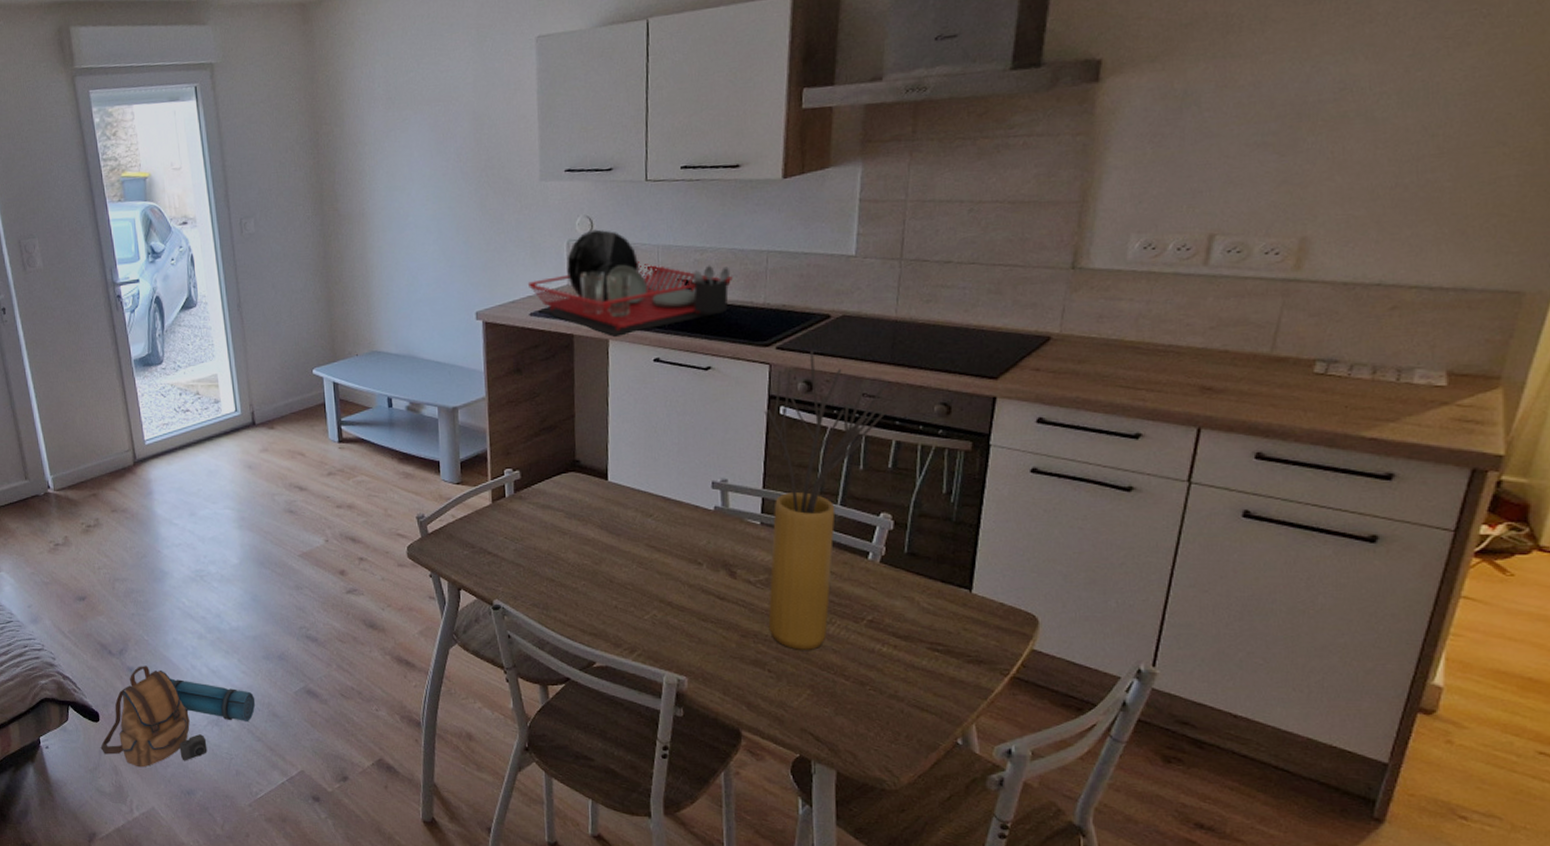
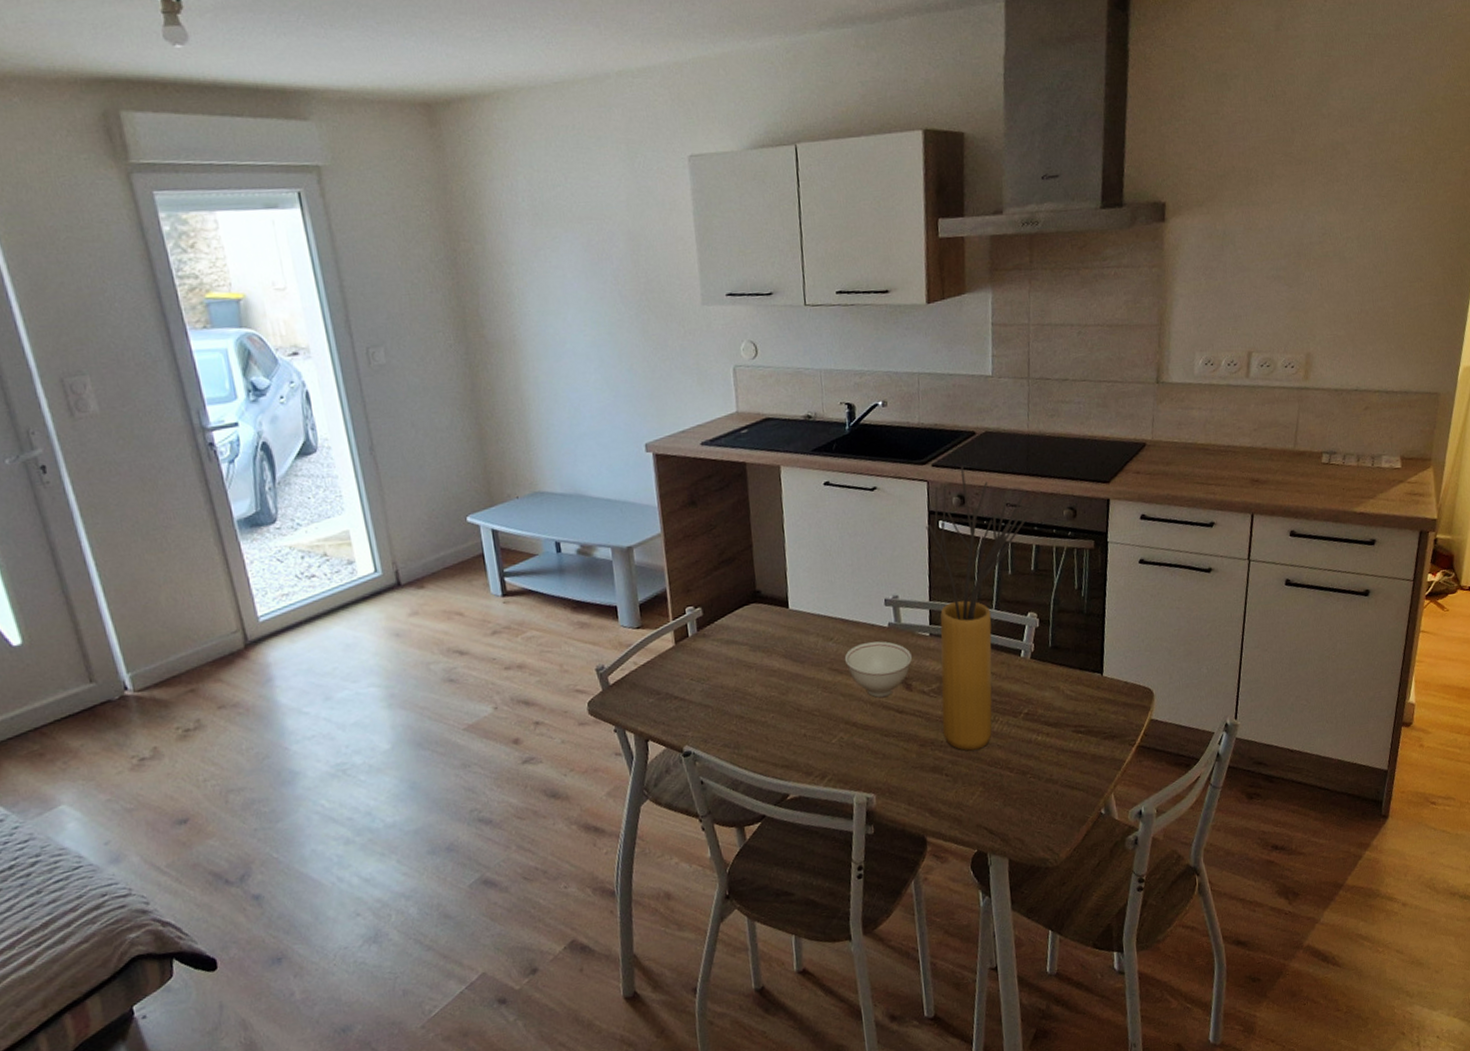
backpack: present [100,666,256,768] -> none [220,889,422,1015]
dish rack: present [527,229,733,336] -> none [696,354,890,462]
bowl: none [663,523,740,580] -> present [844,641,913,698]

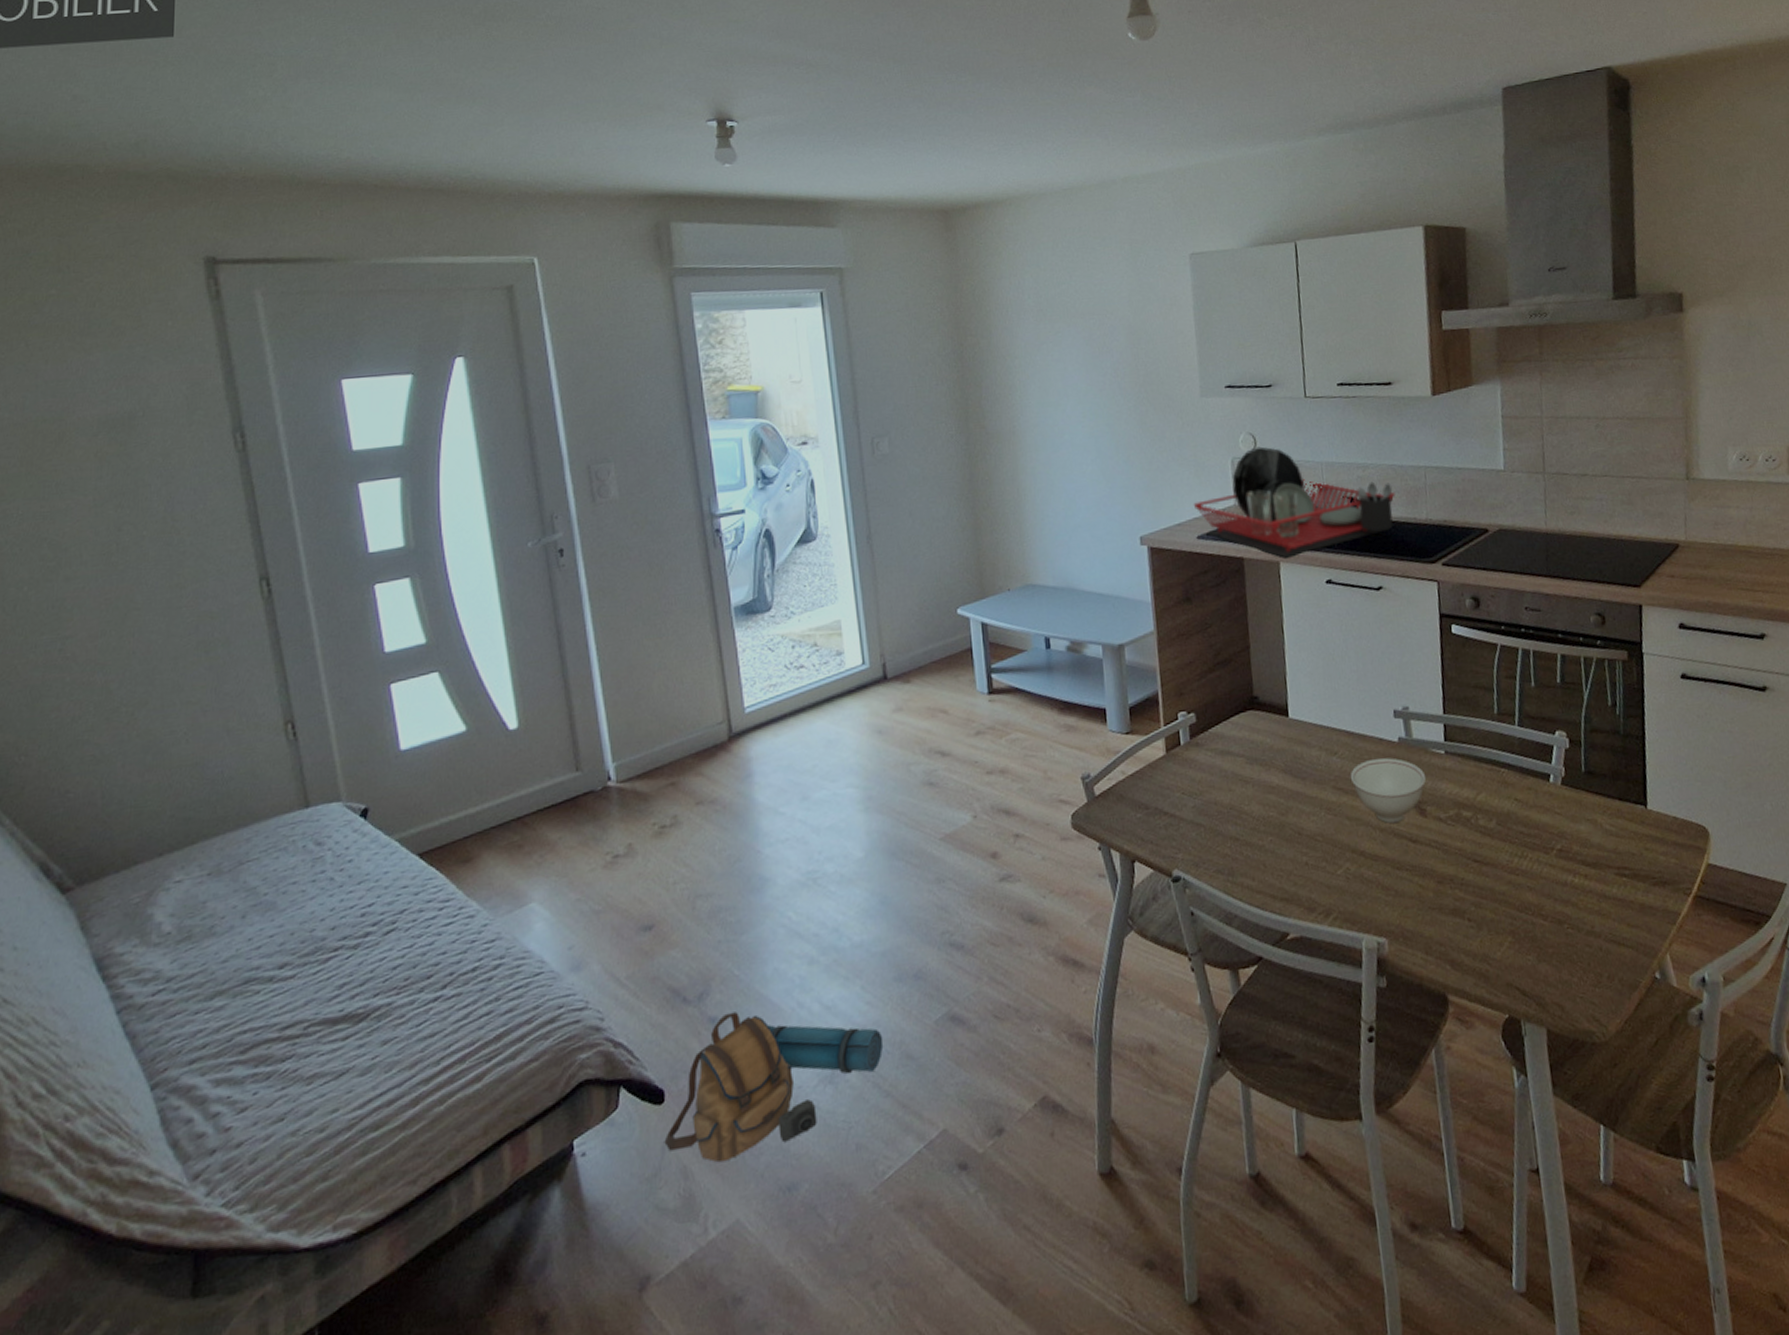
backpack: none [220,889,422,1015] -> present [664,1011,884,1163]
dish rack: none [696,354,890,462] -> present [1193,446,1395,558]
vase: present [926,466,1029,751] -> none [1437,565,1552,892]

